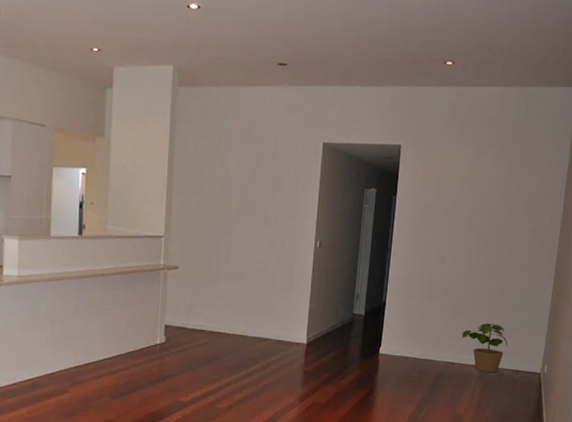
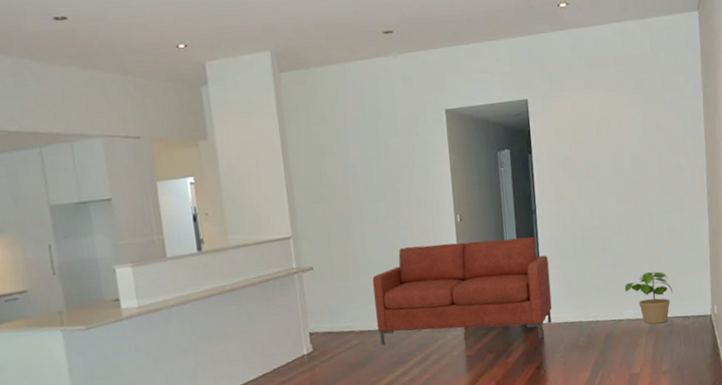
sofa: none [226,262,395,368] -> present [372,236,552,345]

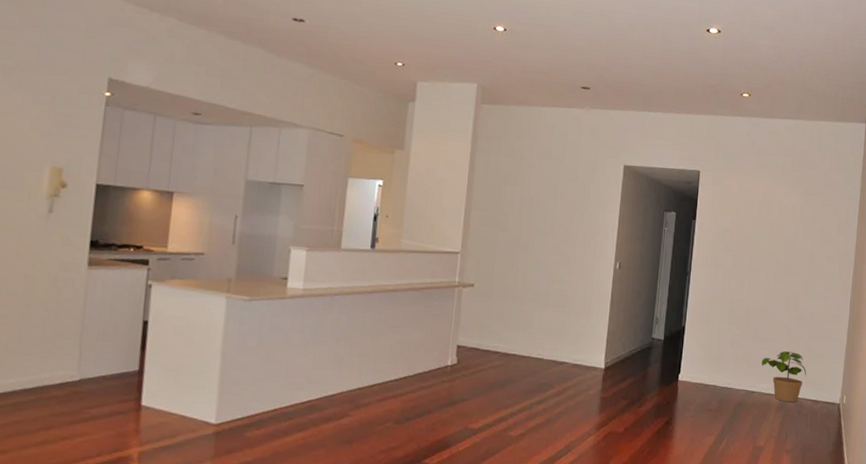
sofa: present [372,236,552,345] -> none [521,282,694,395]

